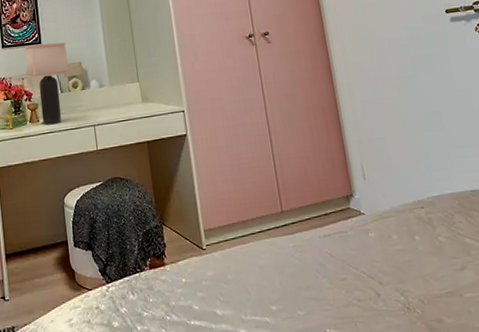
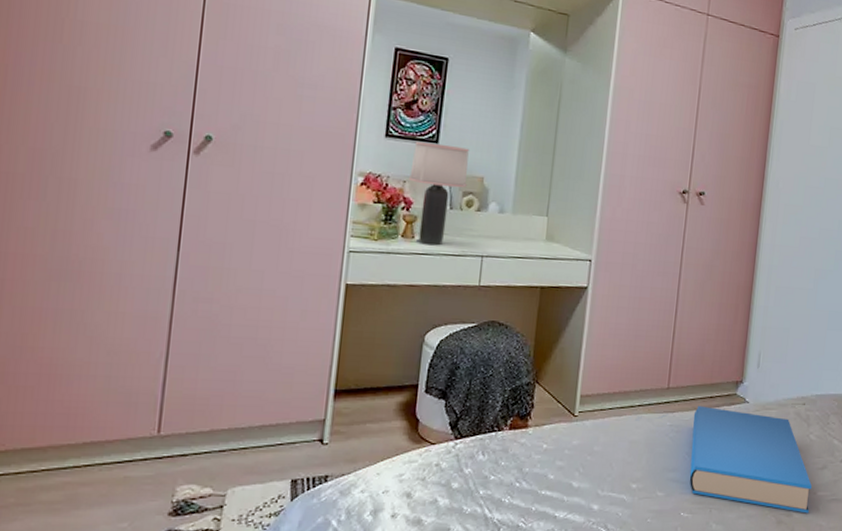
book: none [313,223,461,318] -> present [689,405,812,514]

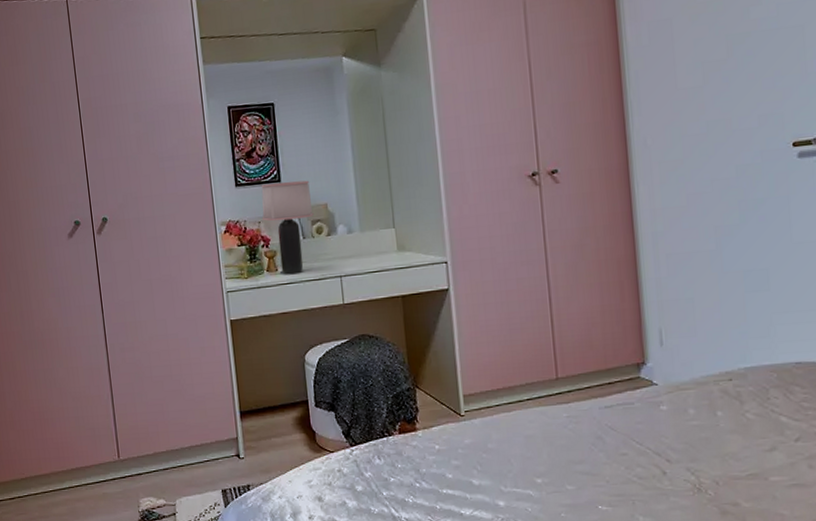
book: present [689,405,812,514] -> none [592,393,762,502]

